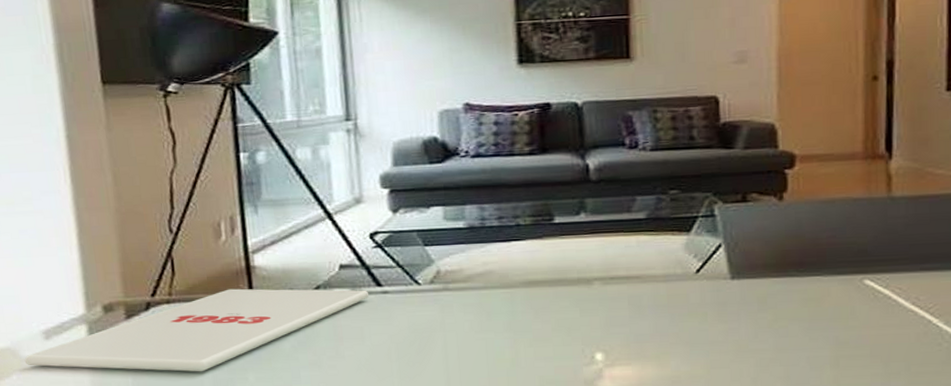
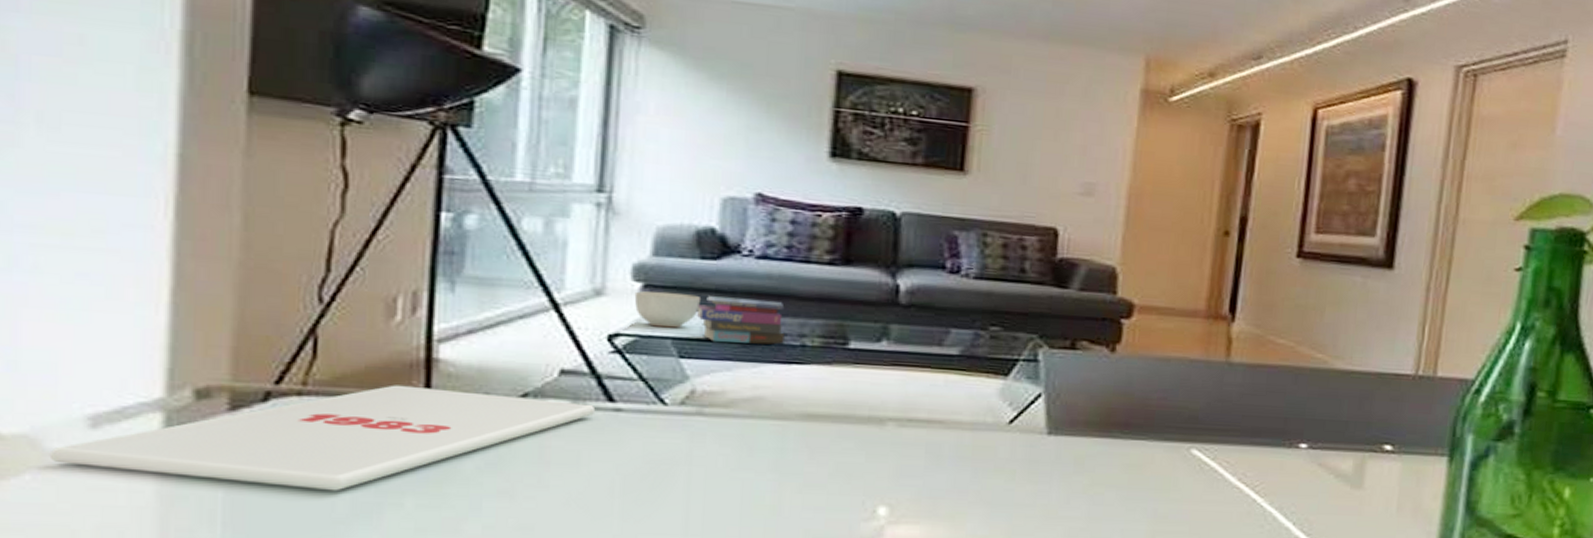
bowl: none [384,193,435,223] -> present [634,291,702,328]
books: none [432,190,503,231] -> present [696,296,785,345]

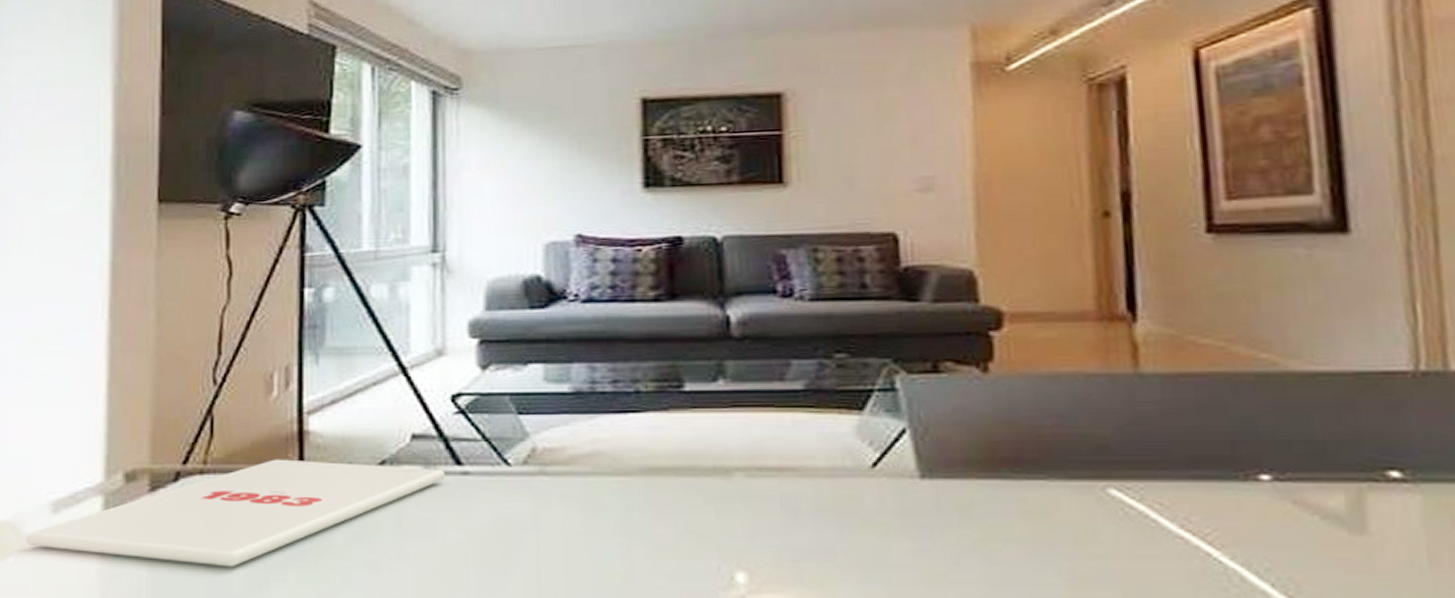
bowl: present [634,291,702,328] -> none [472,345,534,383]
books: present [696,296,785,345] -> none [530,345,618,395]

